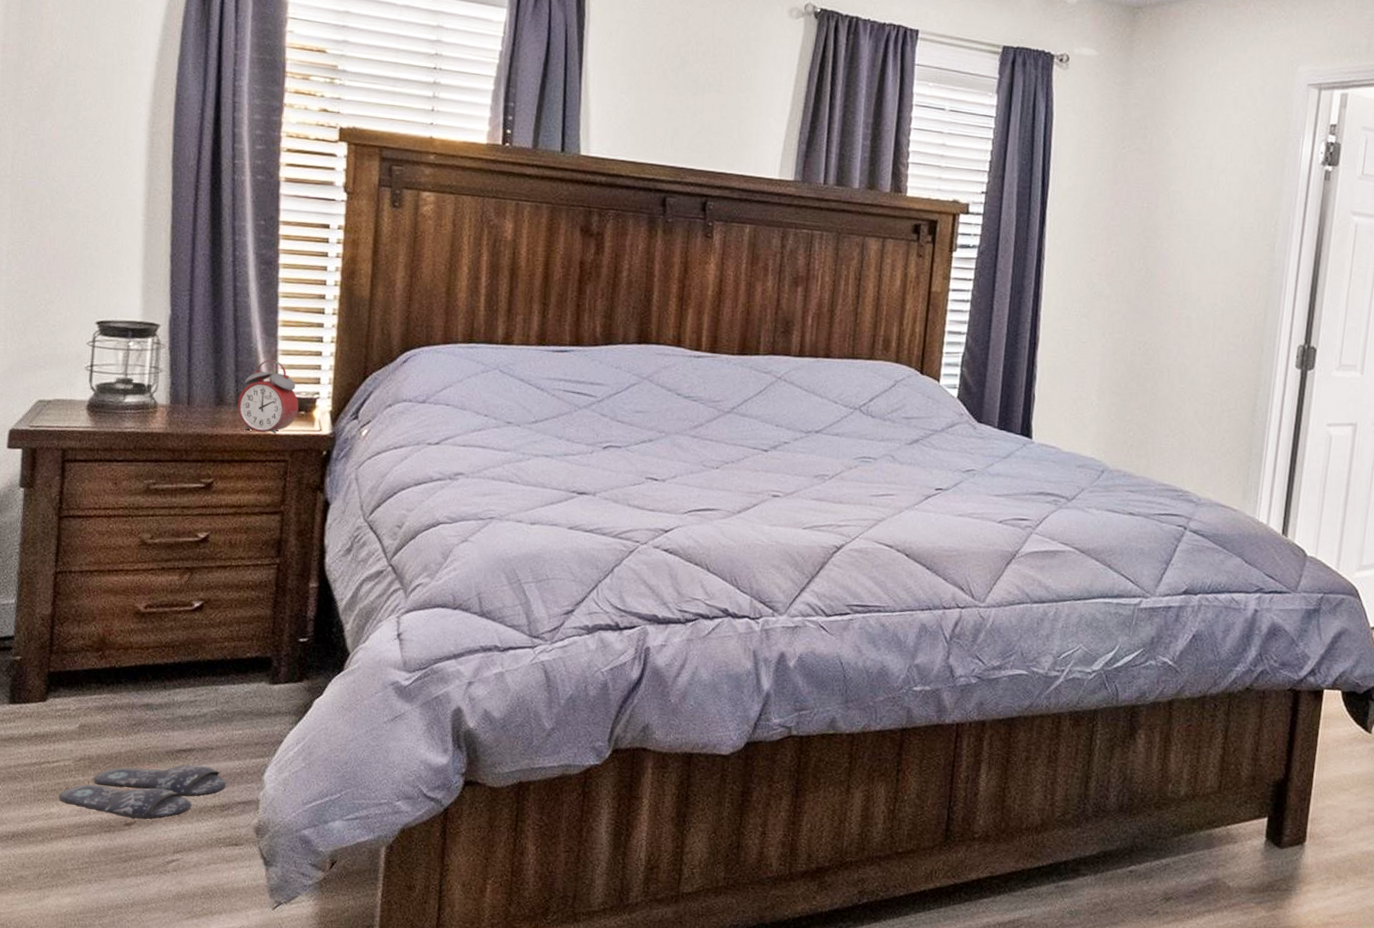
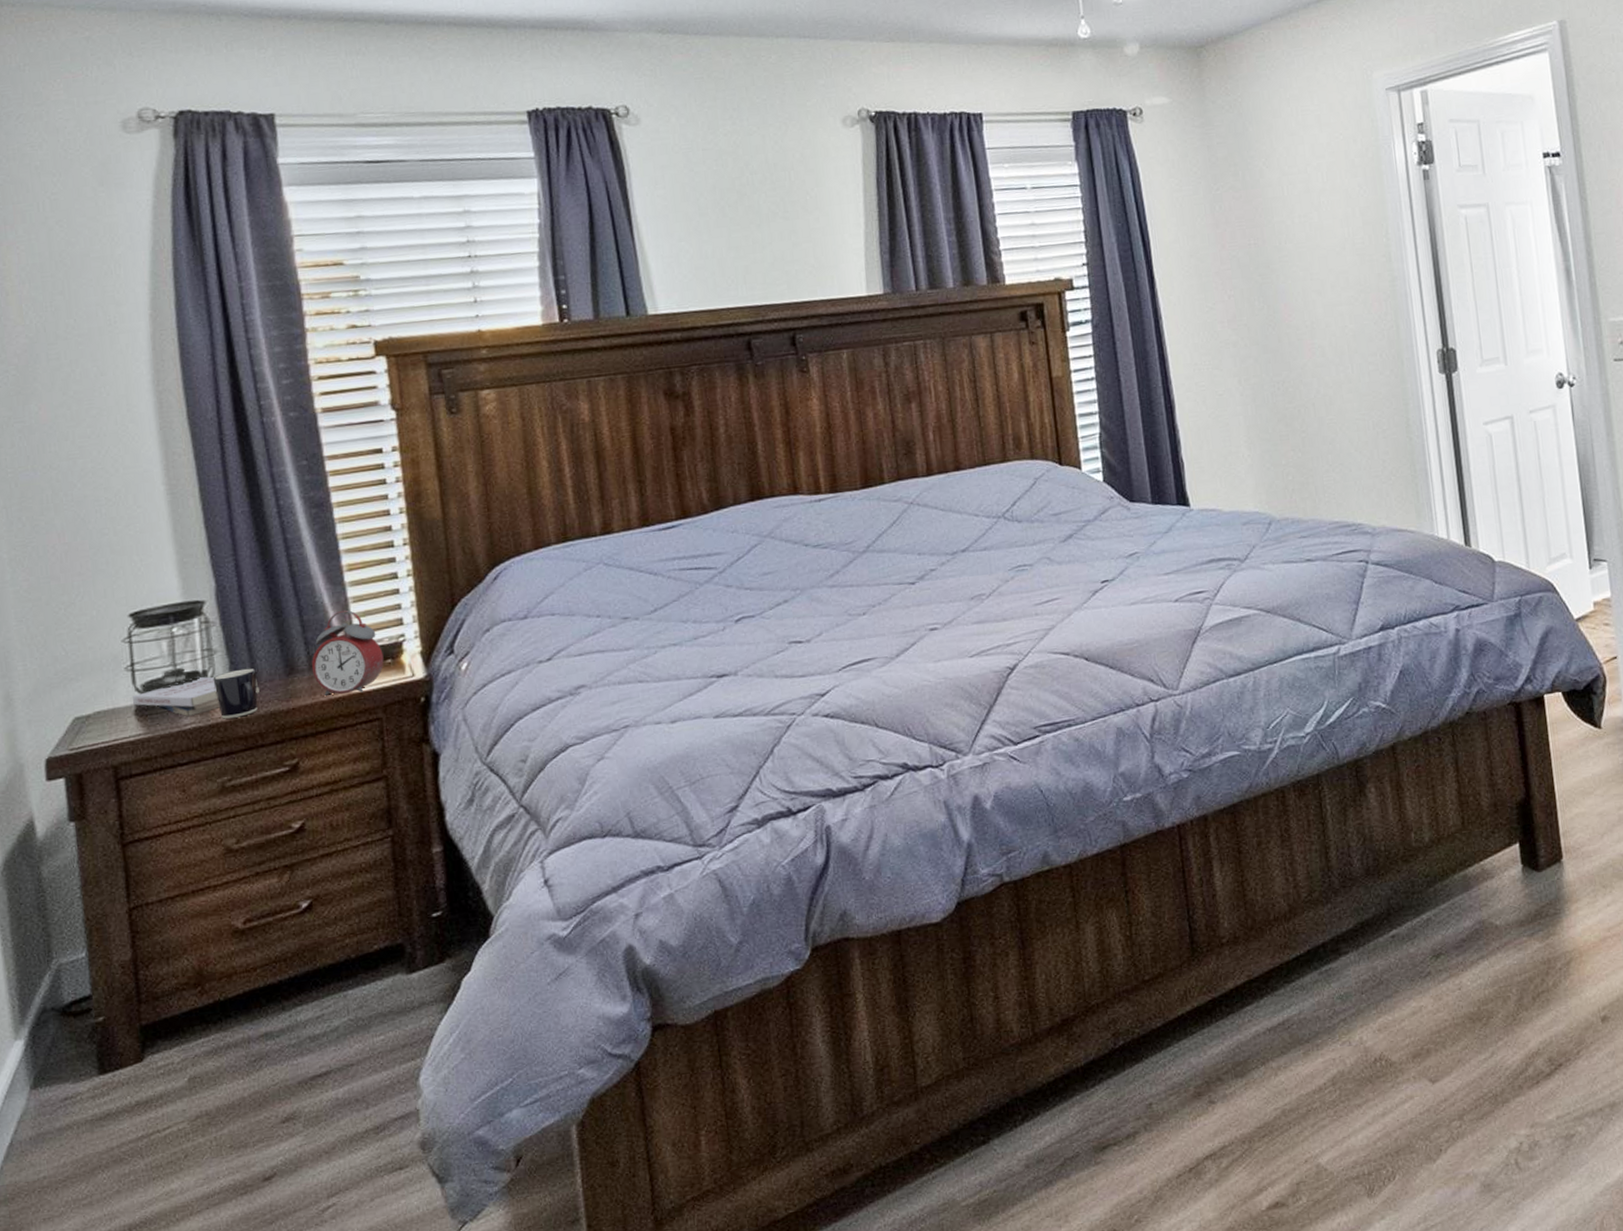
slippers: present [59,764,226,819] -> none [178,1086,376,1174]
books: none [86,388,192,421] -> present [131,676,260,716]
mug: none [154,390,192,432] -> present [213,667,258,719]

